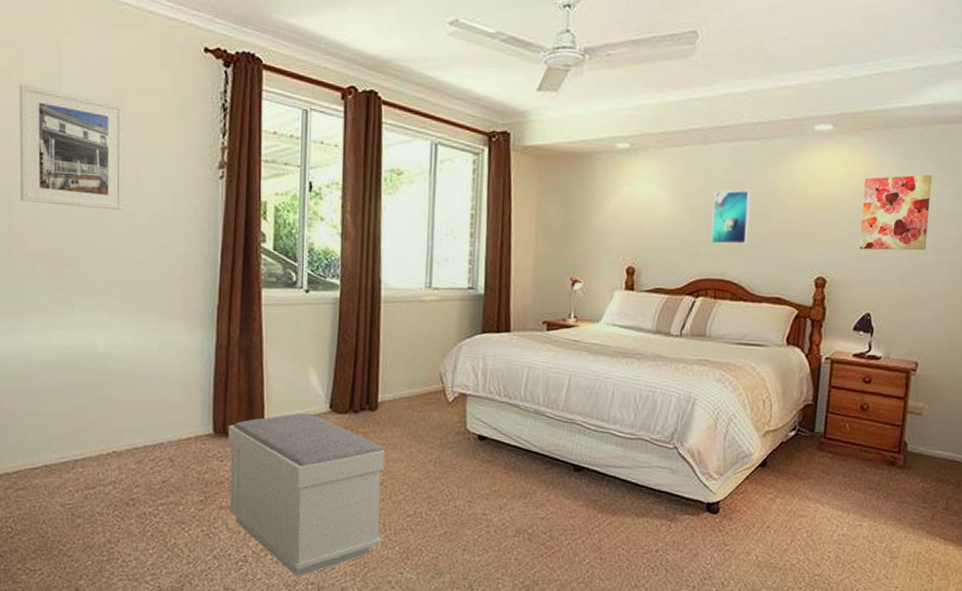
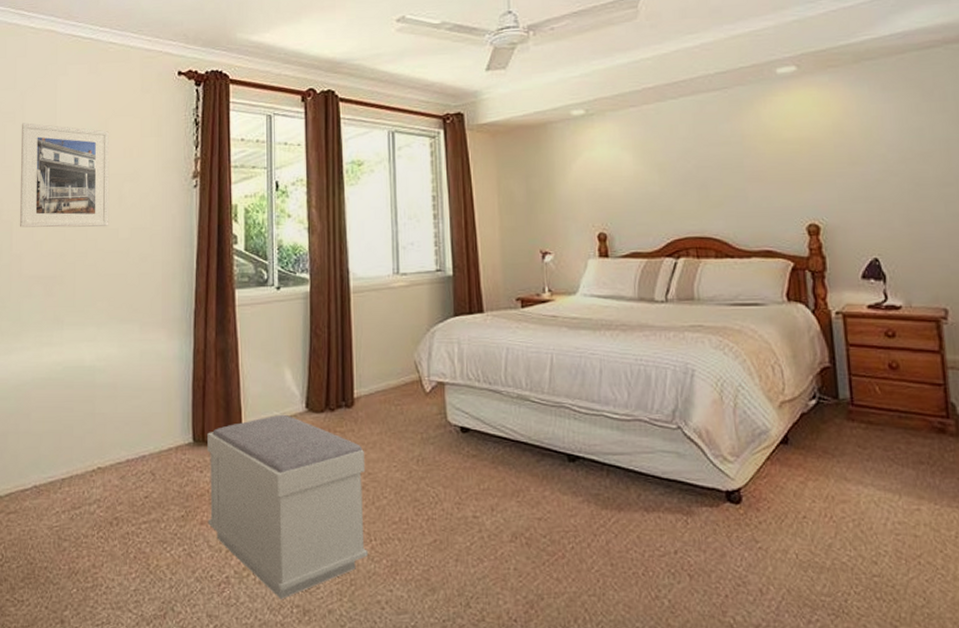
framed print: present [711,189,751,245] -> none [679,141,725,200]
wall art: present [859,175,932,251] -> none [841,104,929,190]

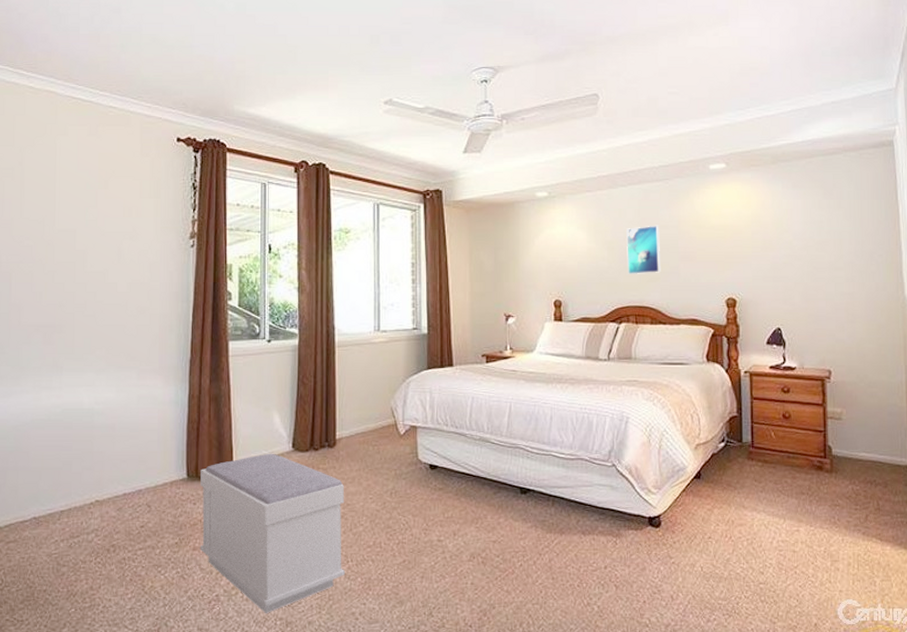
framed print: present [20,123,110,228] -> none [19,179,109,281]
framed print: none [679,141,725,200] -> present [625,225,661,274]

